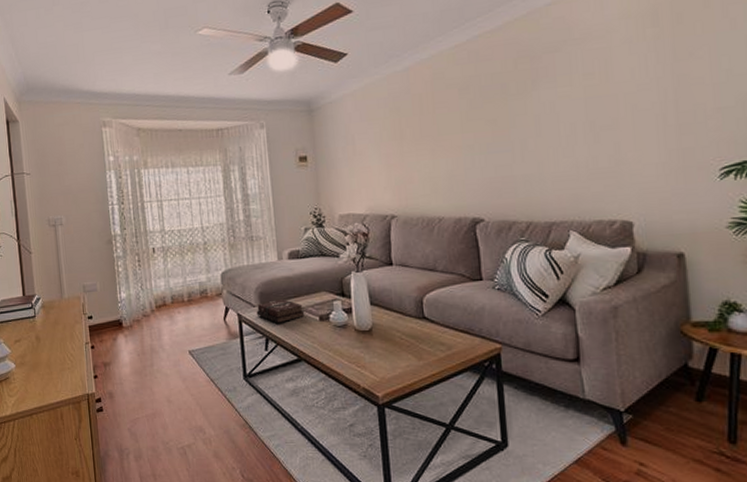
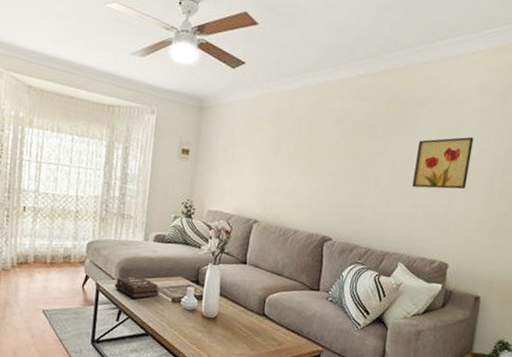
wall art: none [562,71,633,144] -> present [412,136,474,190]

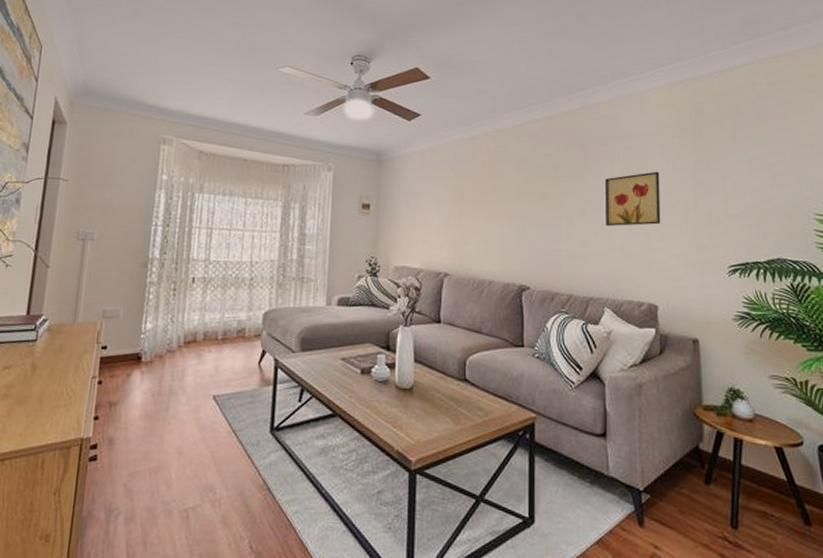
hardback book: present [114,276,160,299] -> none [295,347,346,373]

